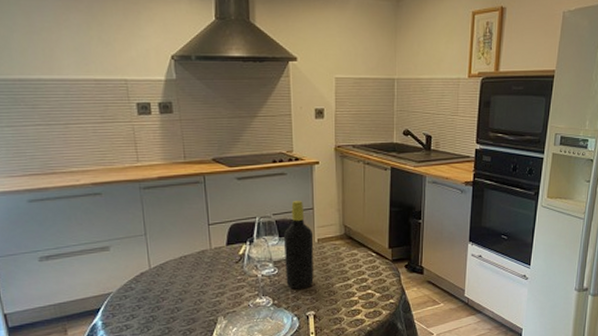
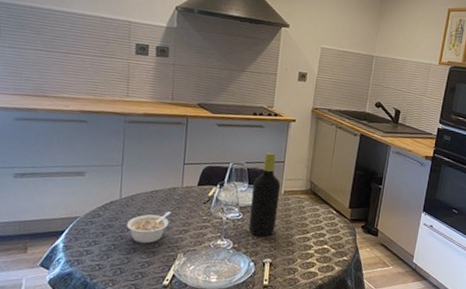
legume: none [160,275,204,312] -> present [126,211,171,244]

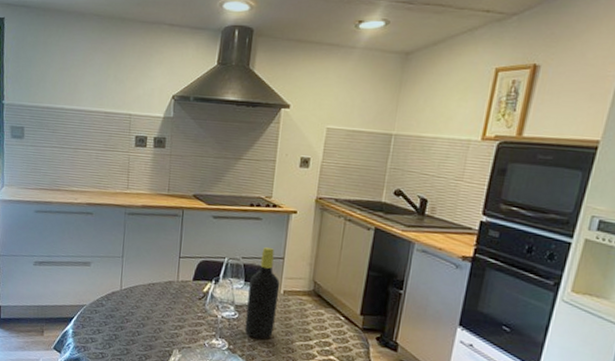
legume: present [126,211,171,244] -> none [126,305,167,337]

